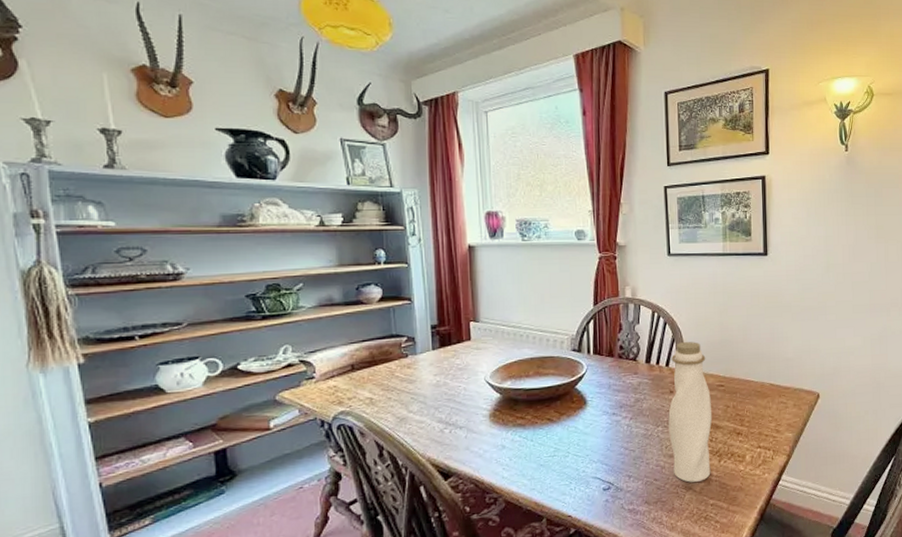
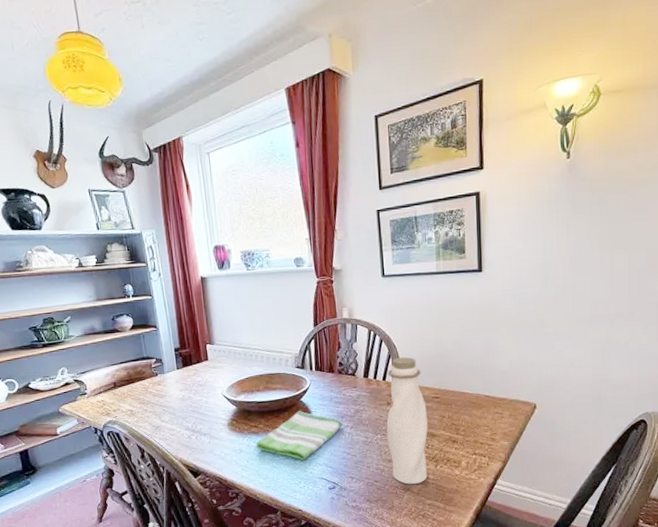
dish towel: none [521,400,621,458] -> present [256,411,343,461]

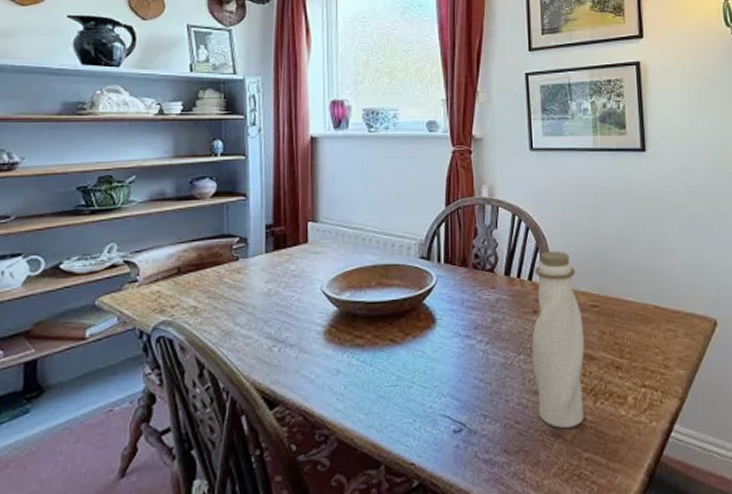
dish towel: present [256,411,343,461] -> none [359,317,476,389]

